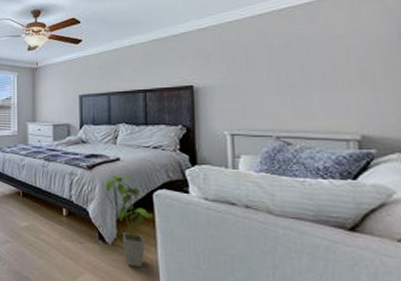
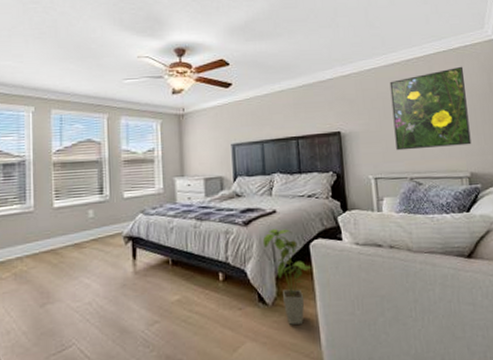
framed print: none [256,13,366,107] -> present [389,66,472,151]

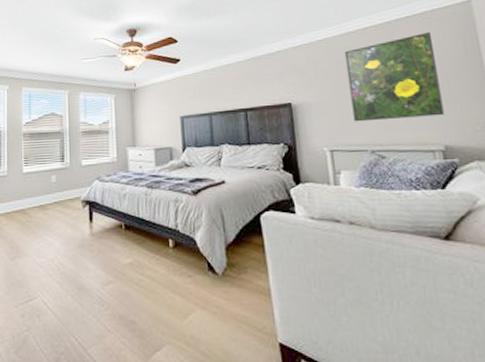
house plant: present [262,228,313,326] -> none [211,199,265,298]

